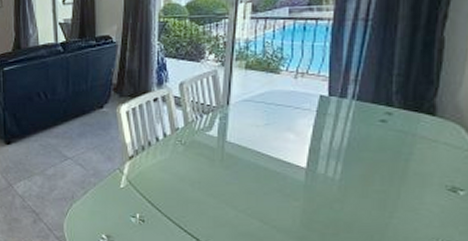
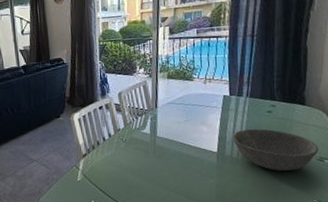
bowl: none [328,141,451,201] -> present [232,128,319,172]

